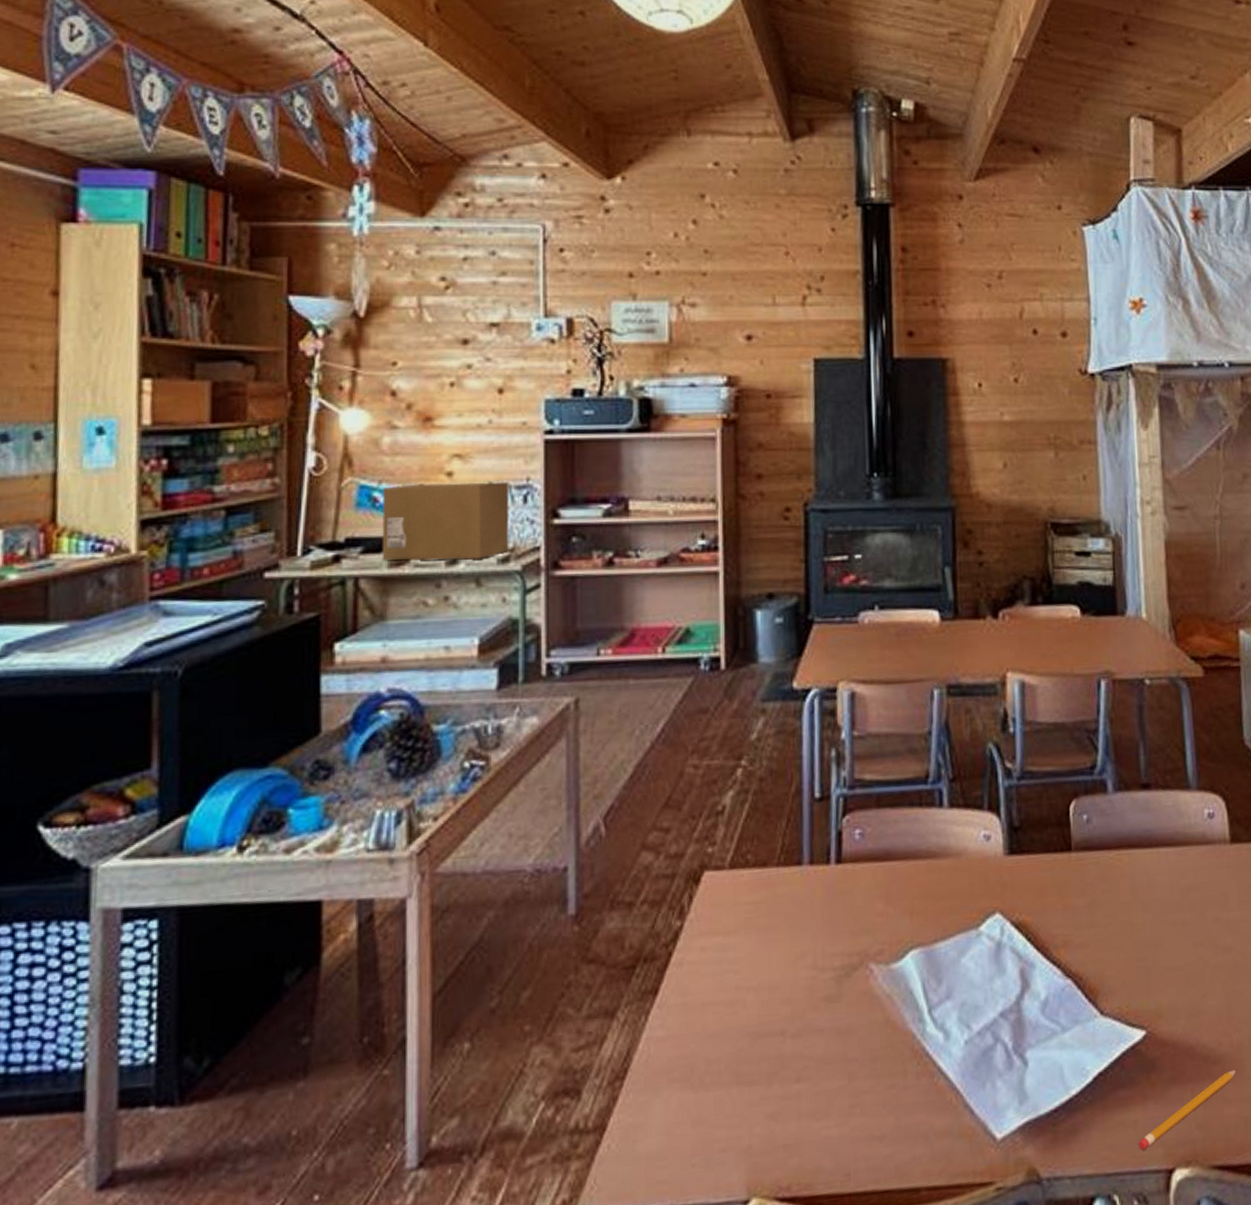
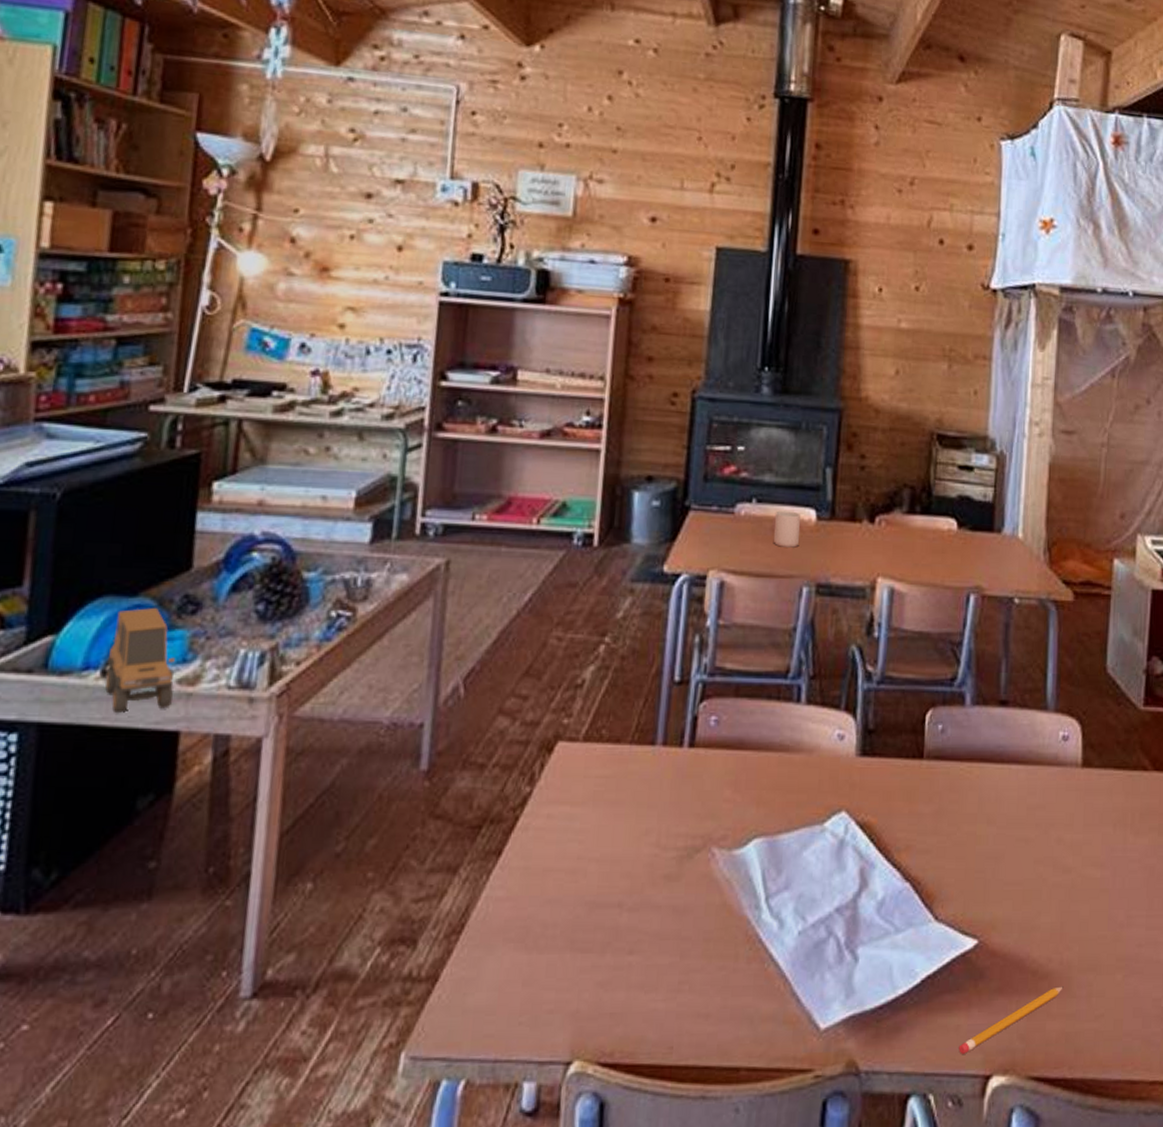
toy car: none [242,776,312,890] -> present [105,607,175,714]
box: present [382,481,510,561] -> none [267,332,400,414]
cup: none [898,614,926,653] -> present [773,510,801,549]

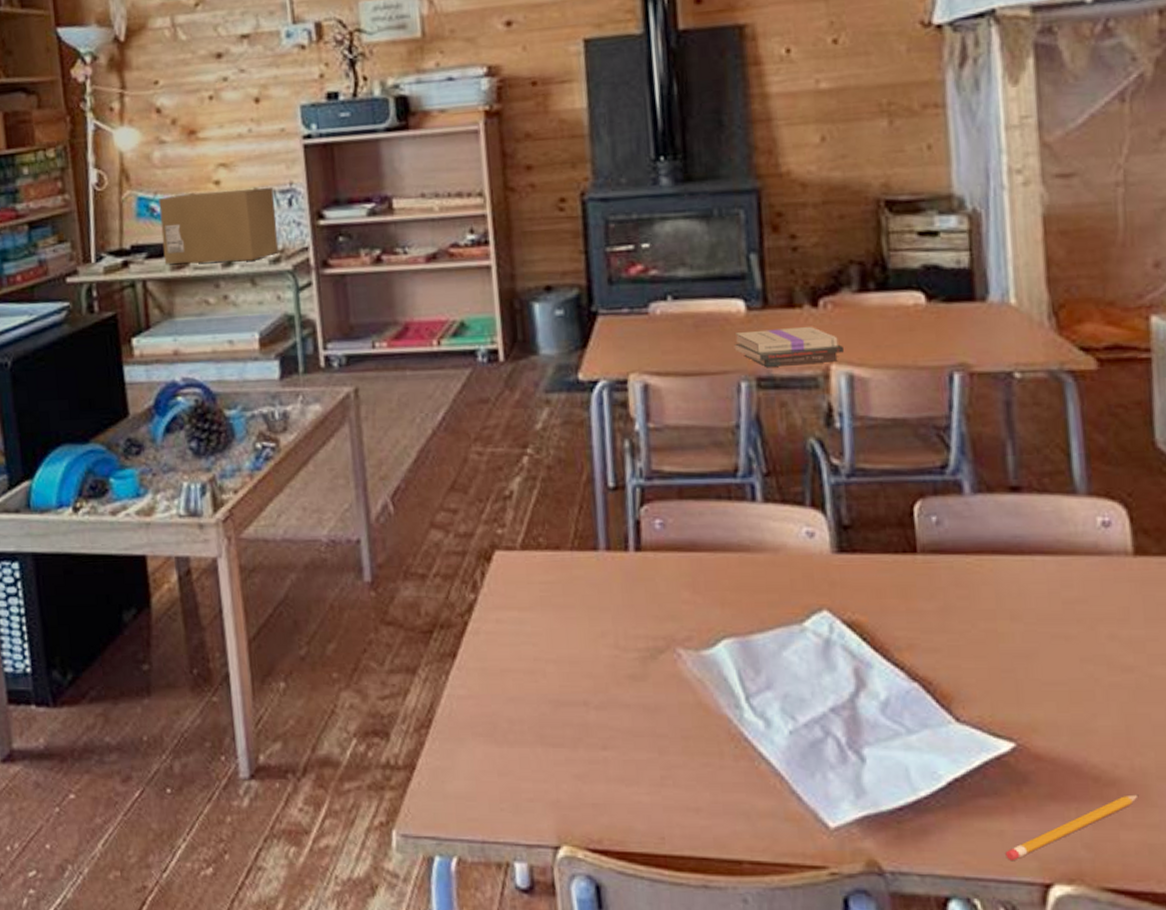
toy car: present [105,607,175,714] -> none [75,451,135,543]
box: none [267,332,400,414] -> present [159,187,279,265]
cup: present [773,510,801,549] -> none [695,304,730,344]
books: none [801,539,889,576] -> present [734,326,844,367]

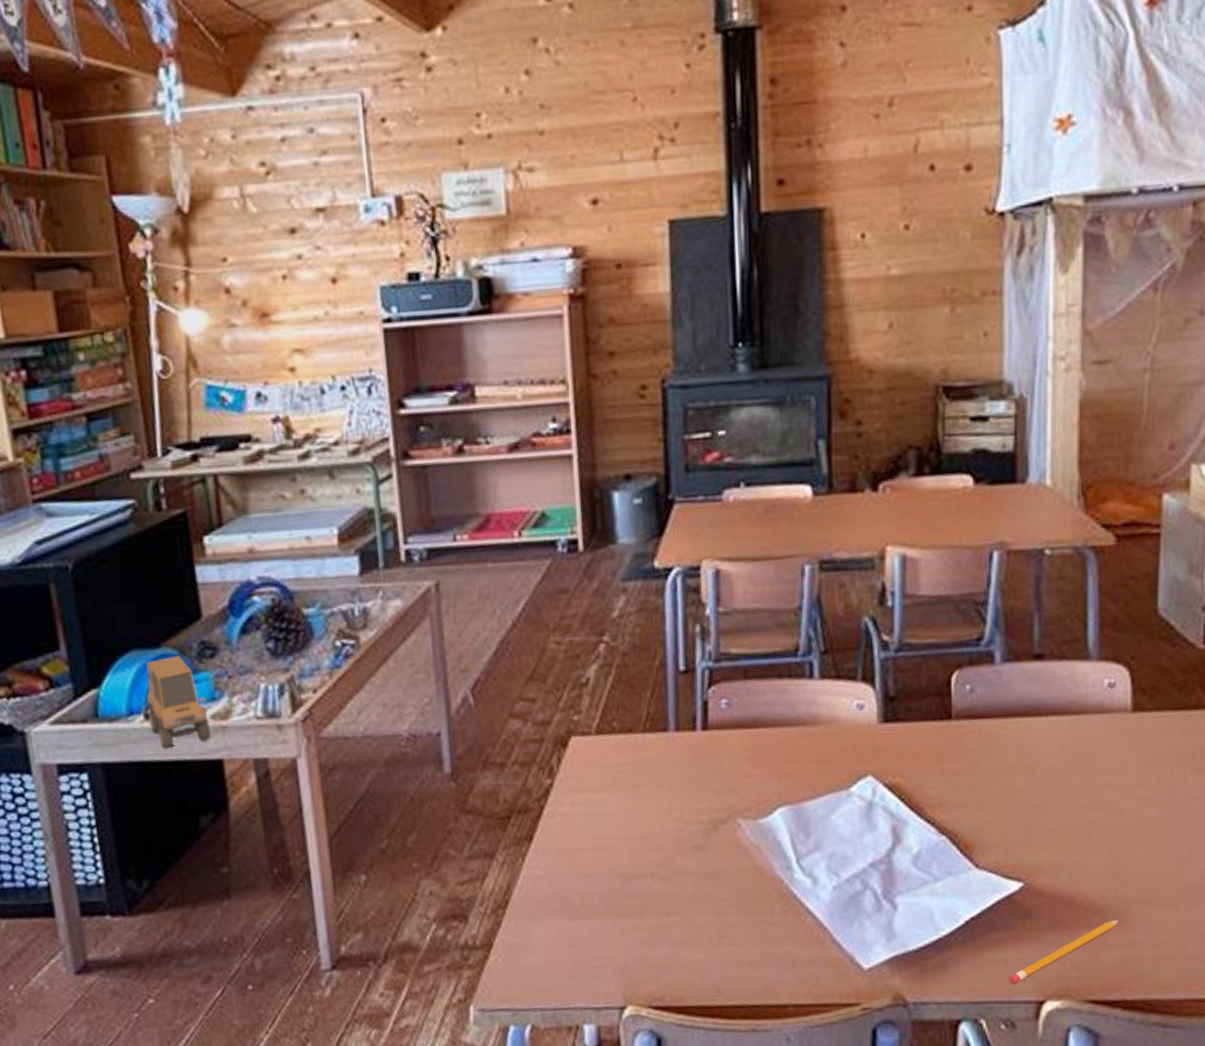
toy car: none [75,451,135,543] -> present [146,655,211,750]
box: present [159,187,279,265] -> none [229,374,358,458]
books: present [734,326,844,367] -> none [800,509,898,550]

